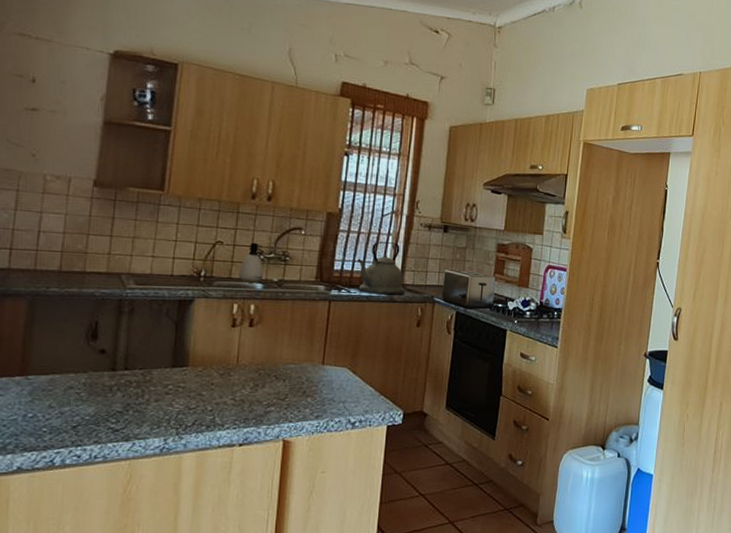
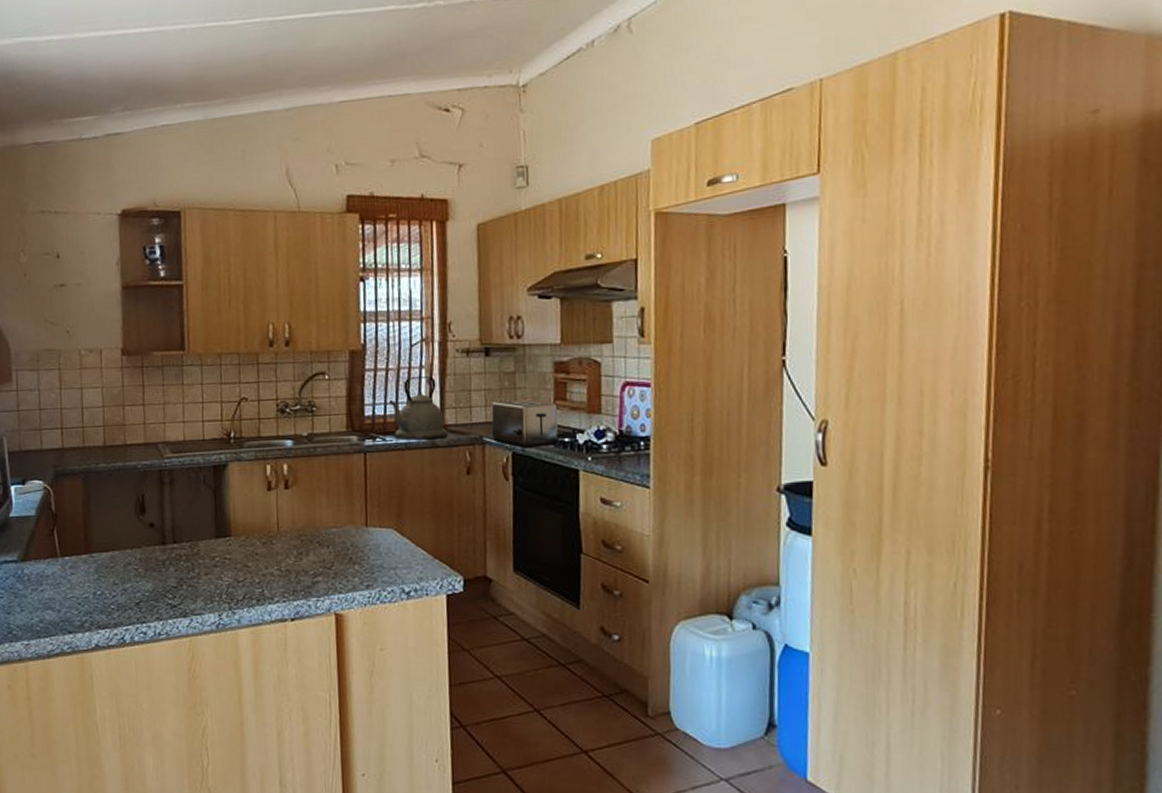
soap dispenser: present [238,242,264,283] -> none [267,394,292,440]

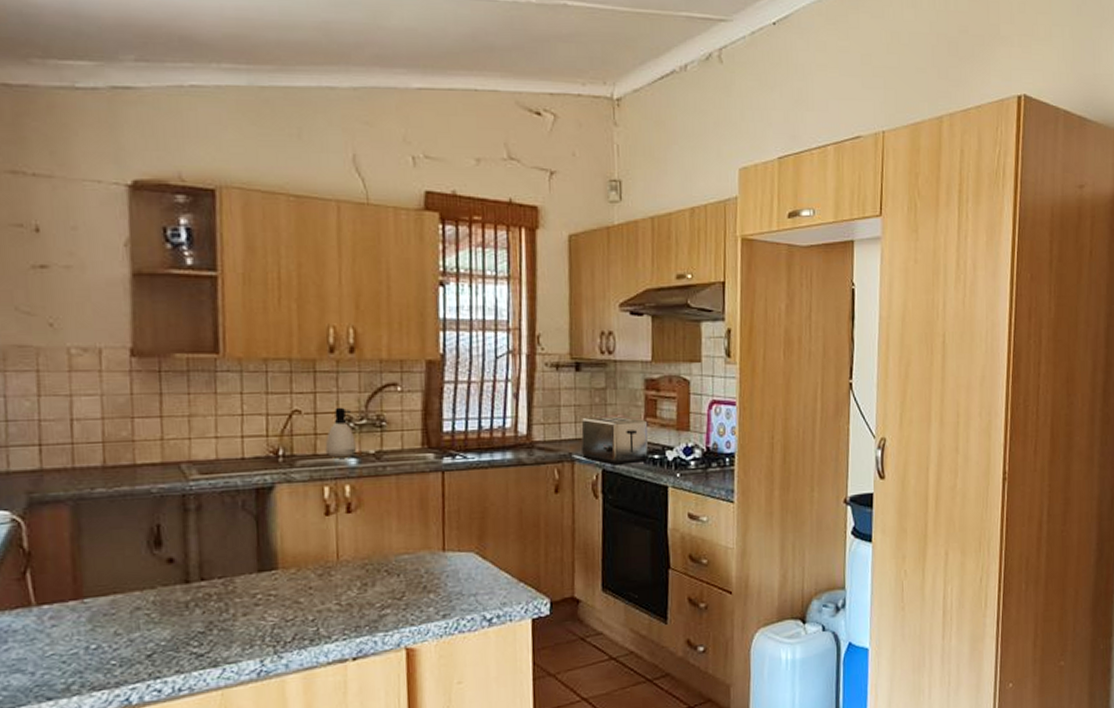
soap dispenser: none [267,394,292,440] -> present [325,407,356,458]
kettle: present [389,376,448,441] -> none [471,390,535,458]

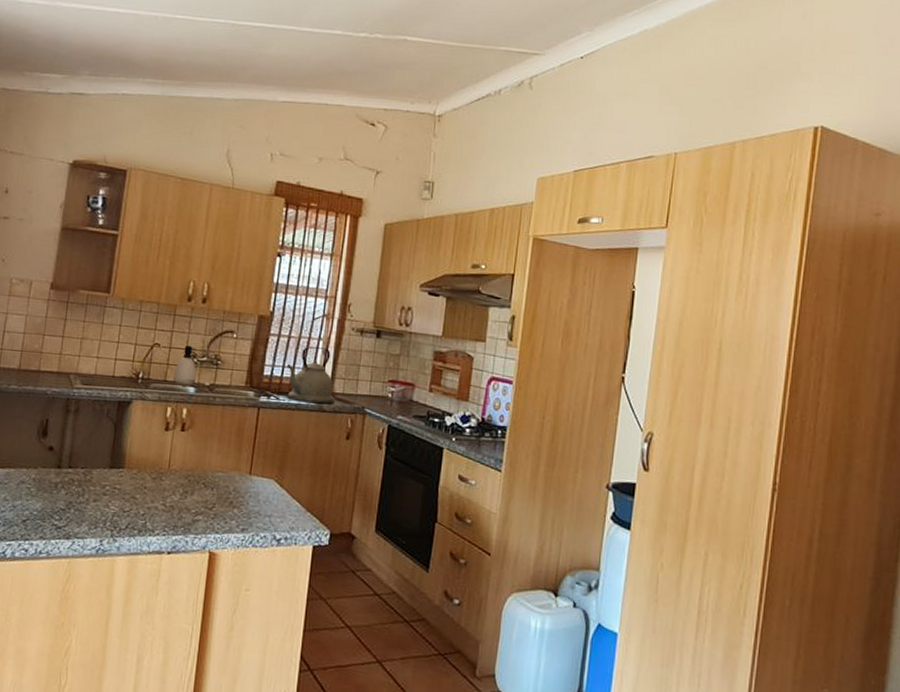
kettle: none [471,390,535,458] -> present [287,347,335,405]
toaster: present [581,415,648,465] -> none [373,378,433,424]

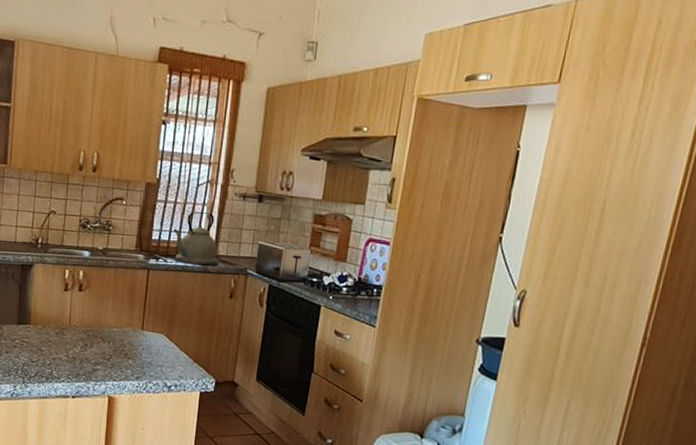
soap dispenser: present [173,345,197,386] -> none [69,212,90,251]
toaster: none [373,378,433,424] -> present [255,241,312,283]

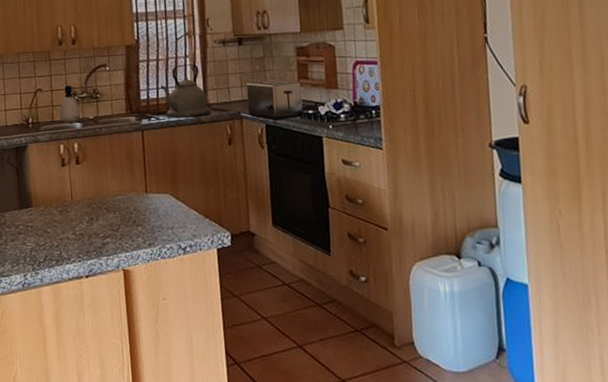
soap dispenser: none [69,212,90,251] -> present [59,85,80,123]

